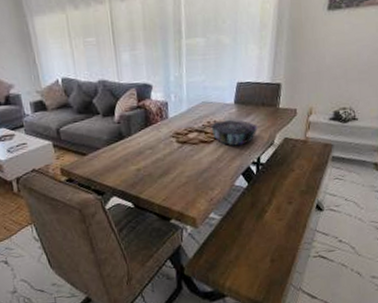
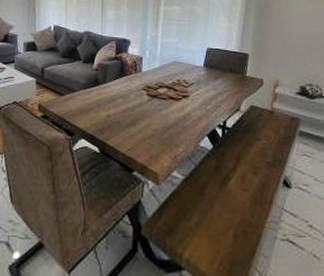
decorative bowl: present [211,119,259,146] -> none [180,80,226,107]

